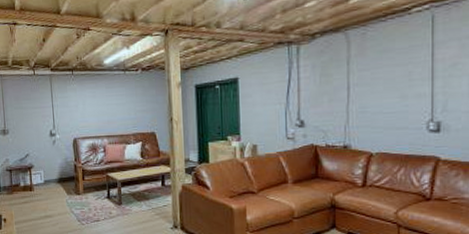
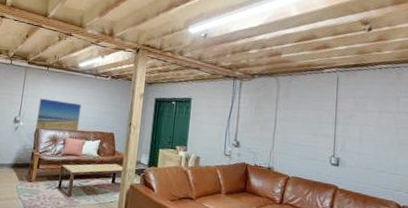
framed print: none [71,105,117,140] -> present [36,98,82,133]

